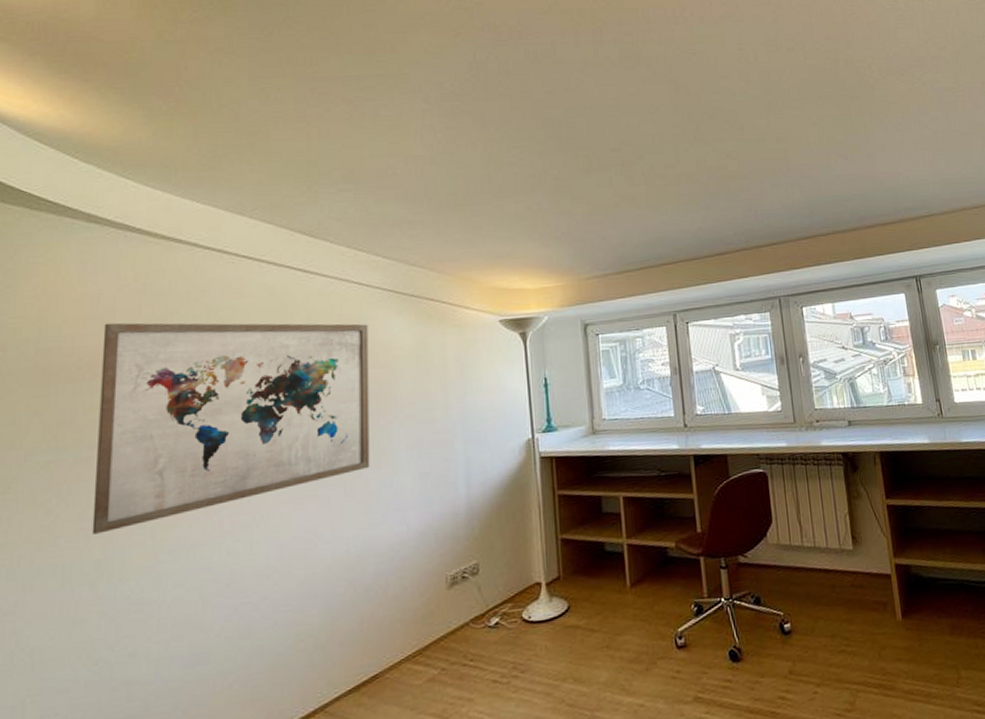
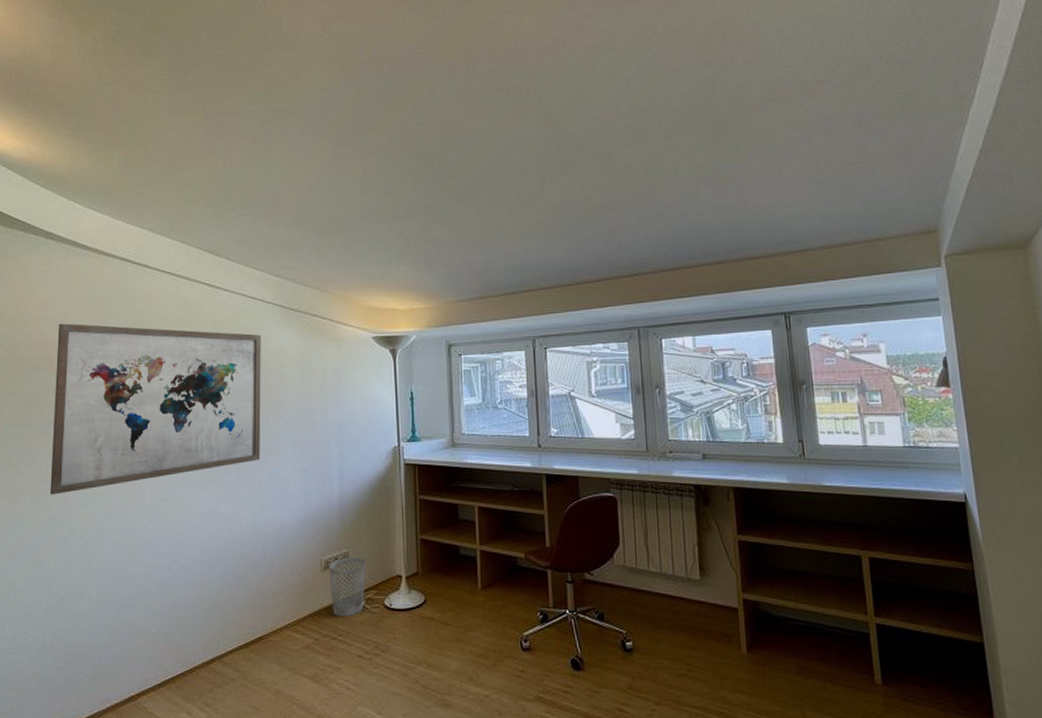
wastebasket: none [456,567,500,639] -> present [329,556,366,616]

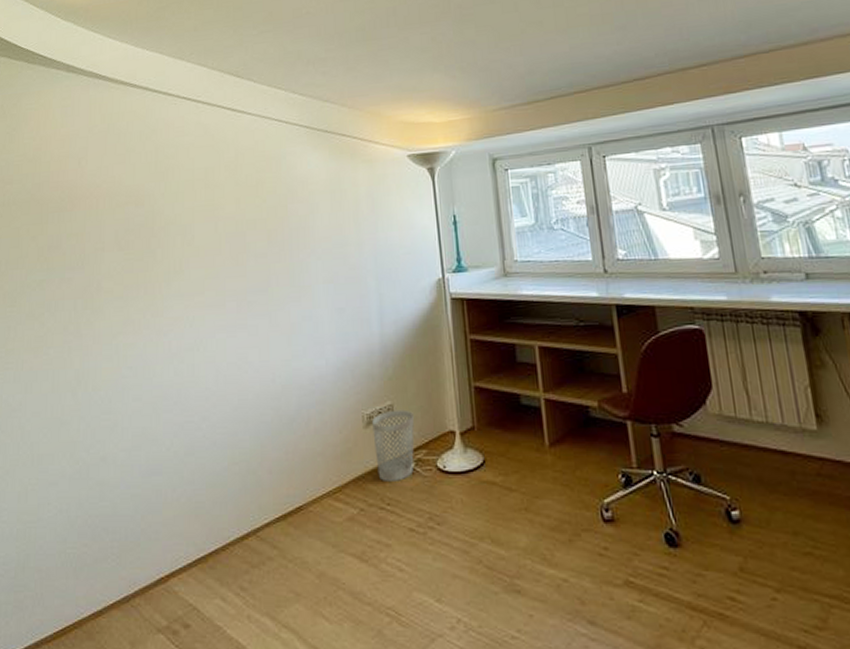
wall art: present [50,323,261,495] -> none [73,159,291,347]

